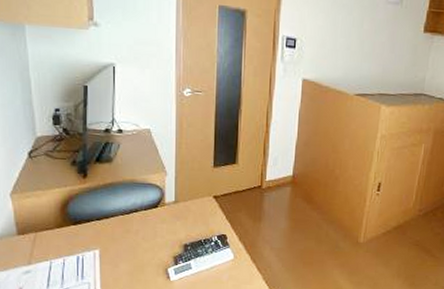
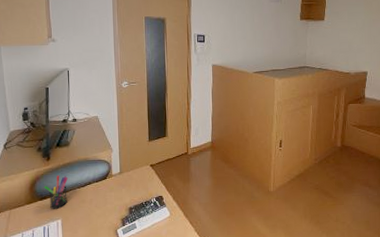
pen holder: none [78,197,109,238] -> present [44,175,68,210]

